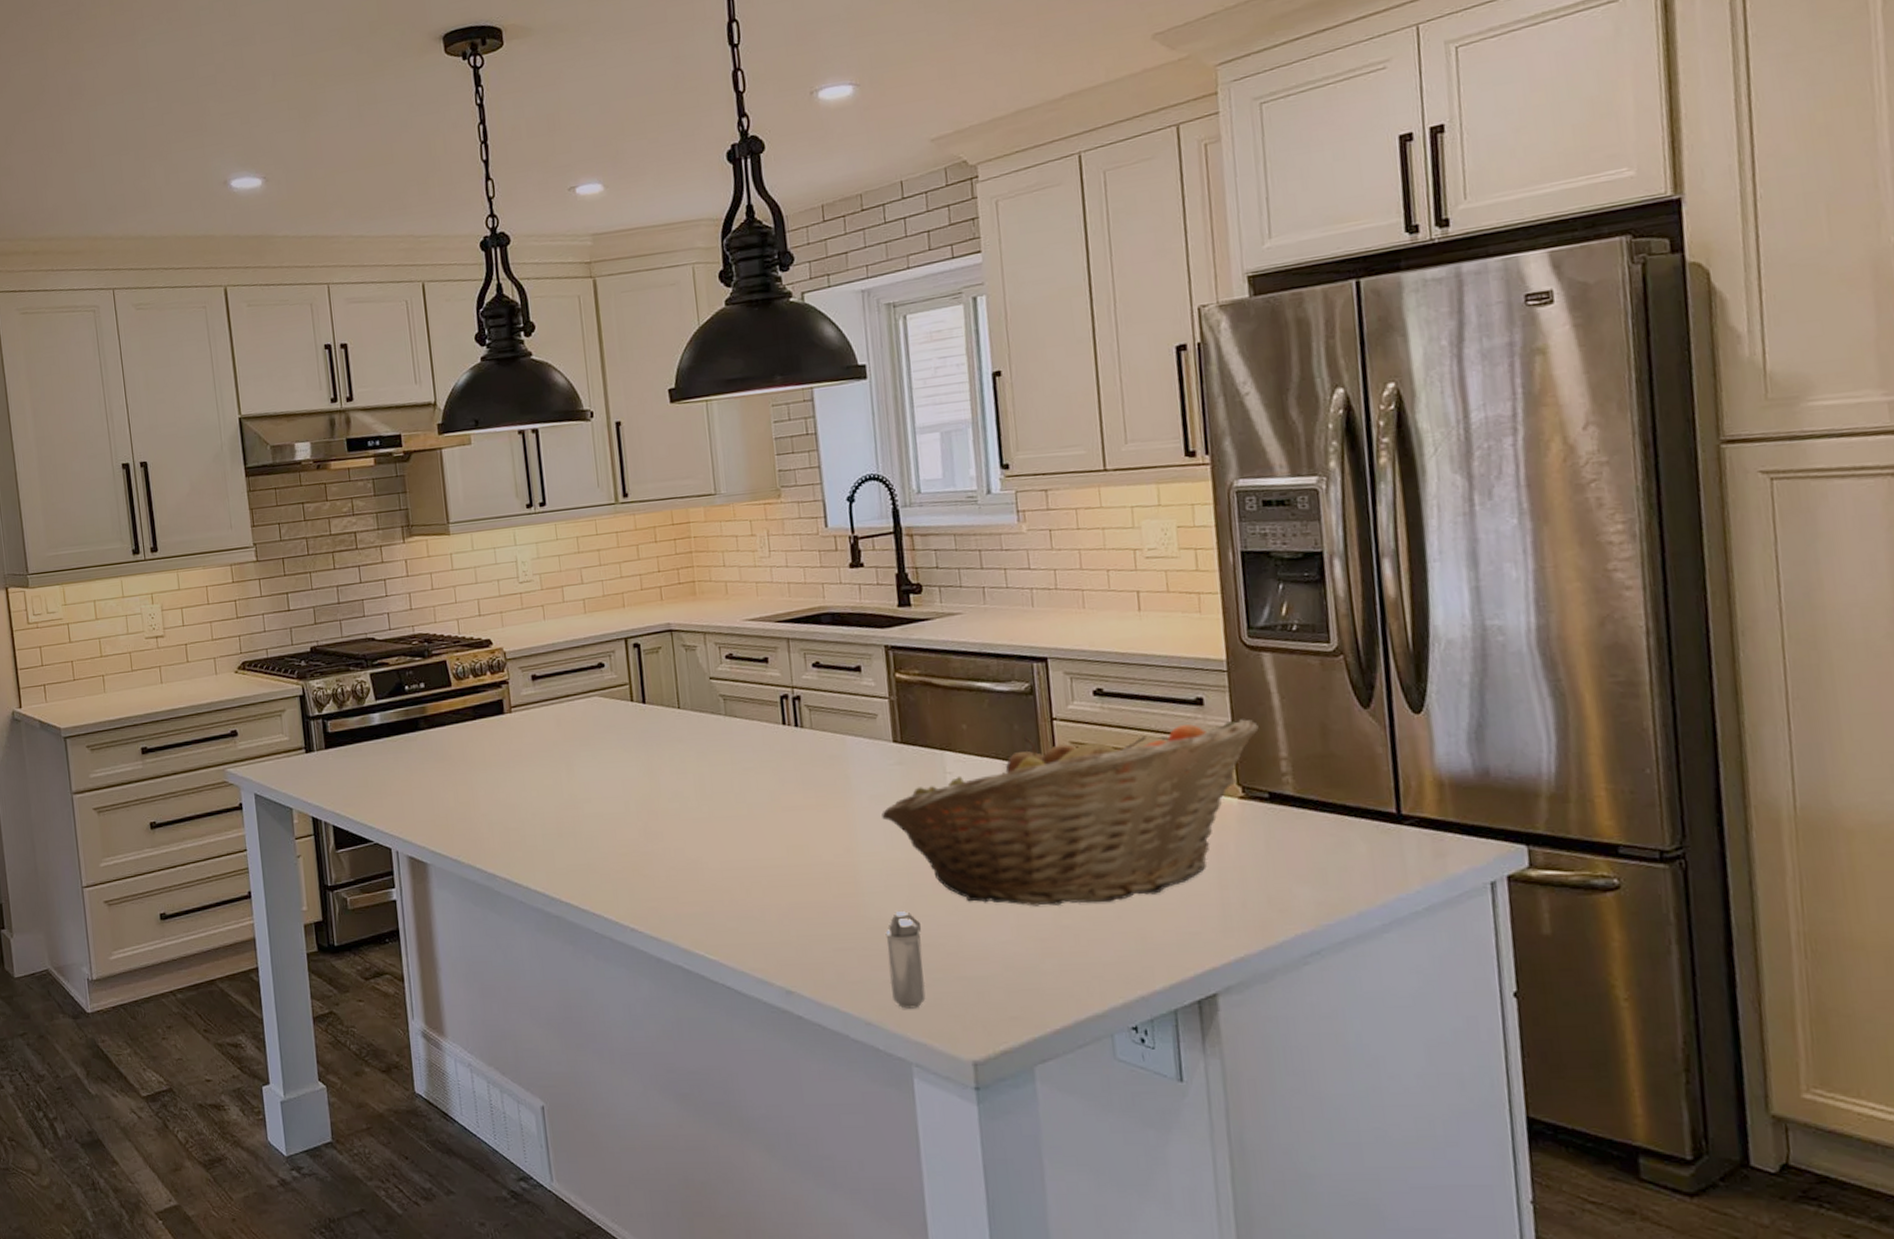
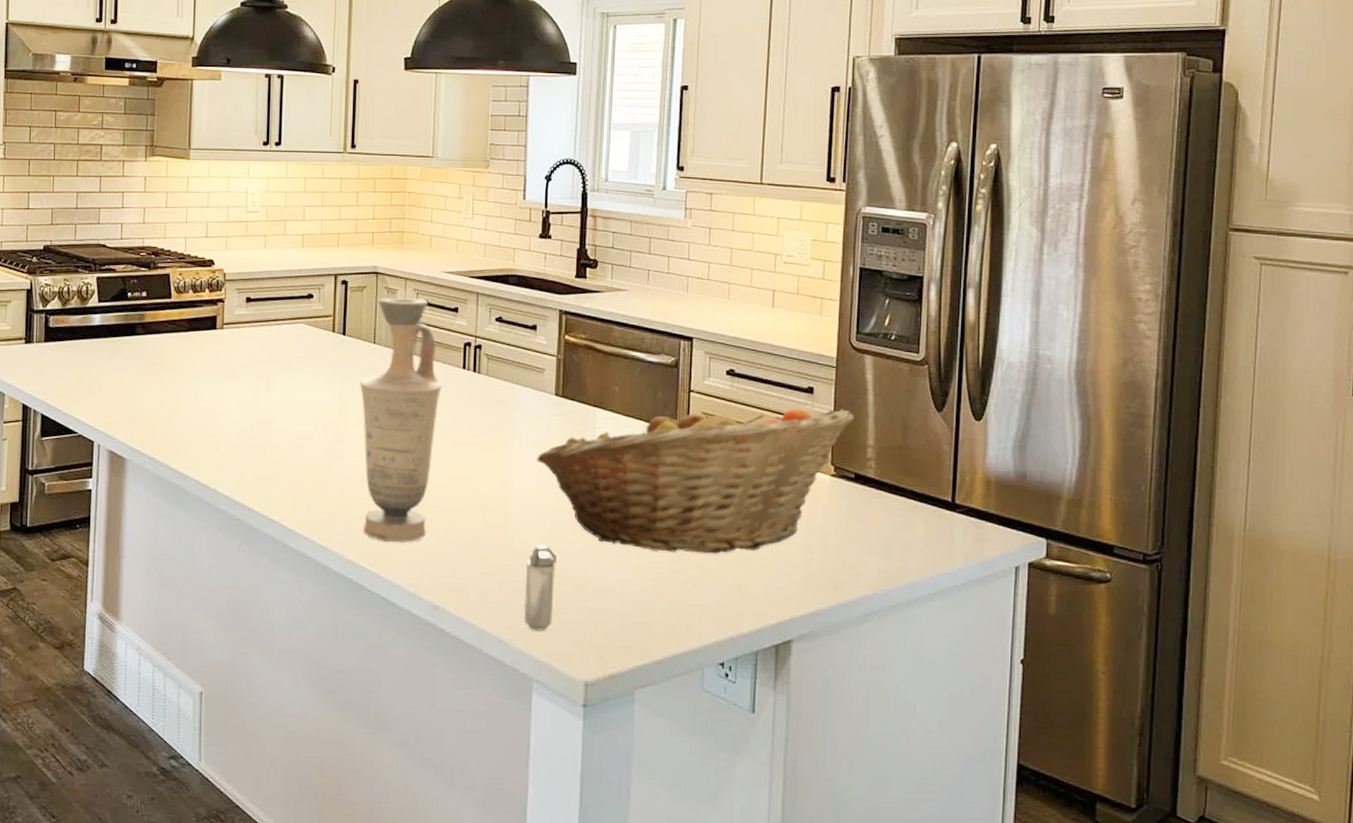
vase: none [669,653,767,925] -> present [360,297,442,542]

